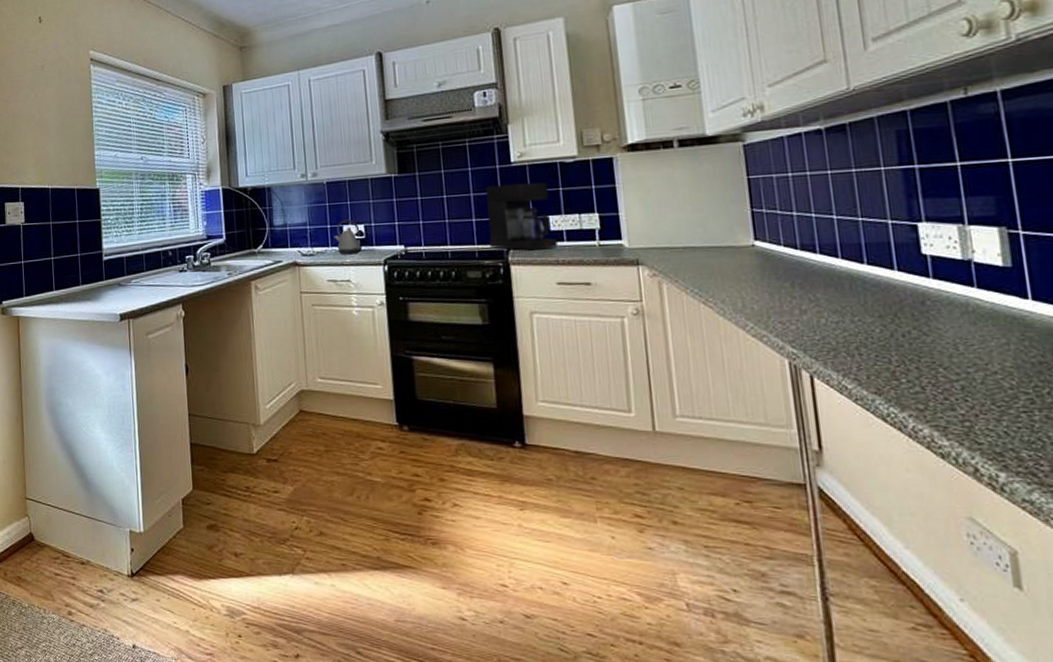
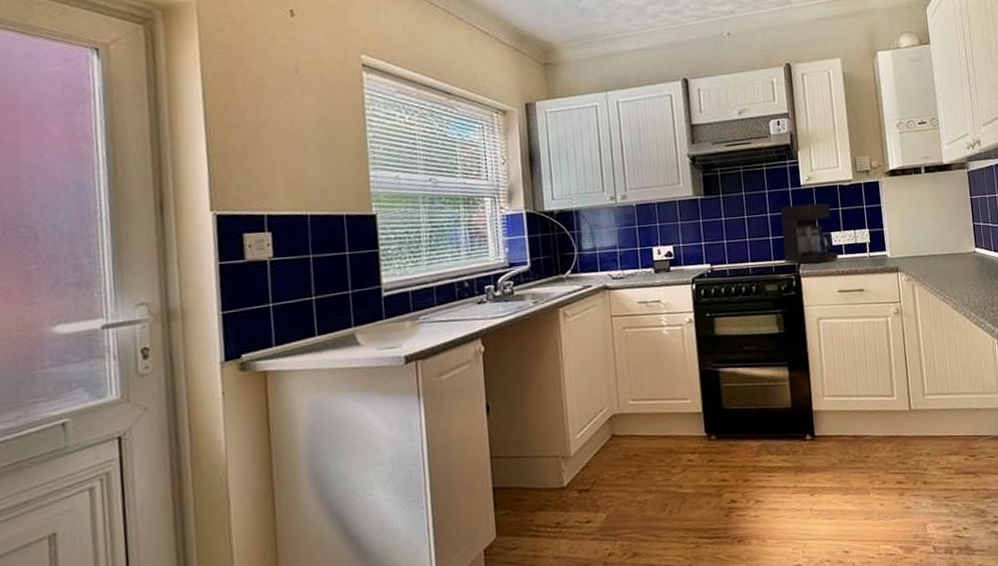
bowl: none [81,282,134,307] -> present [353,320,422,351]
kettle: present [334,219,362,255] -> none [644,241,671,276]

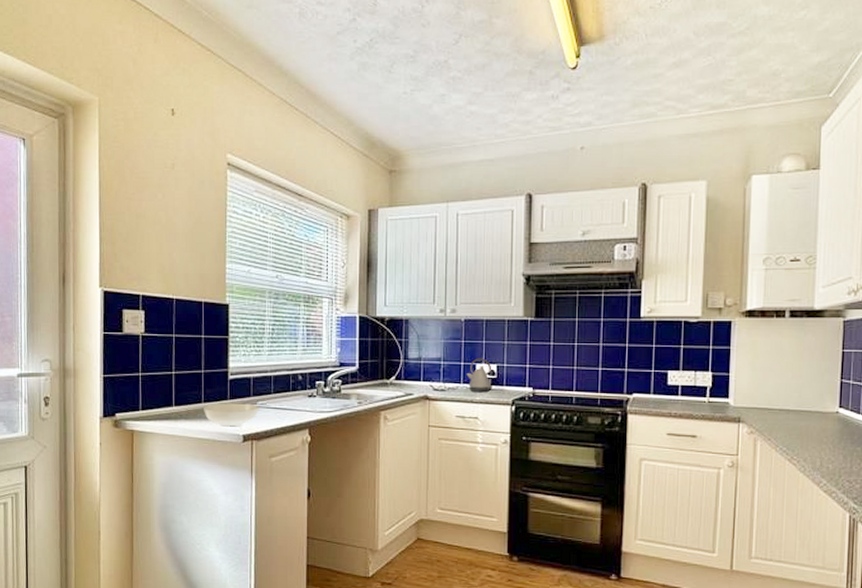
kettle: none [644,241,671,276] -> present [466,358,492,393]
coffee maker: present [780,203,839,264] -> none [612,337,673,402]

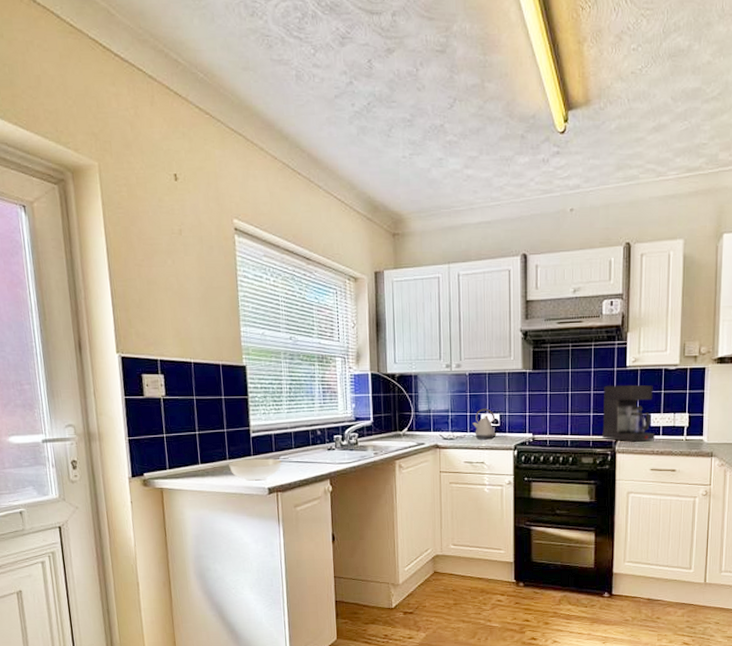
coffee maker: none [612,337,673,402] -> present [602,384,656,442]

